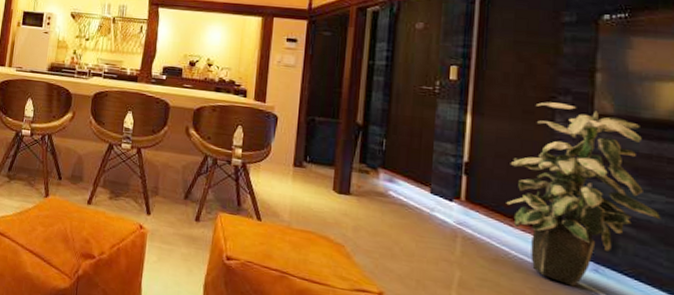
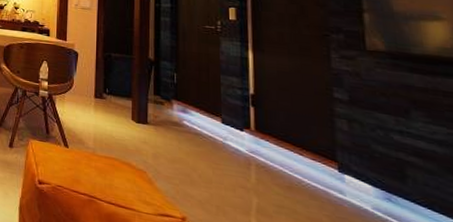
indoor plant: present [506,102,661,287] -> none [293,39,446,215]

